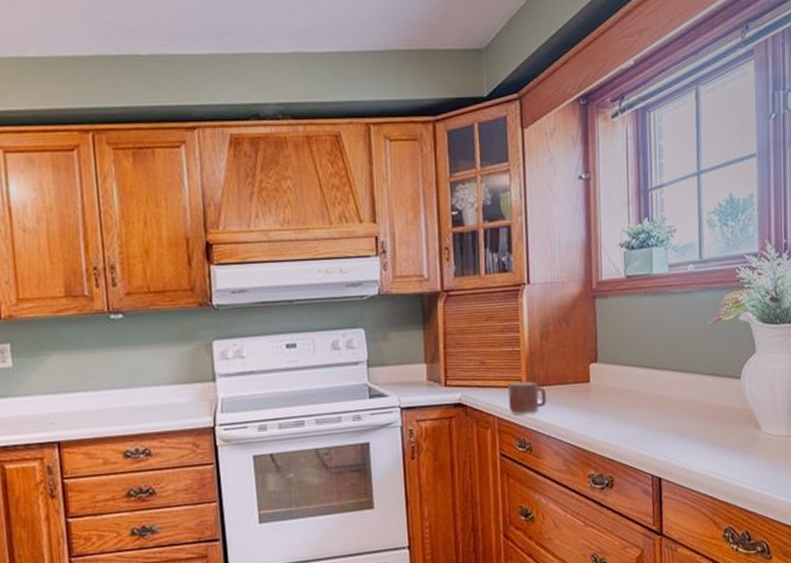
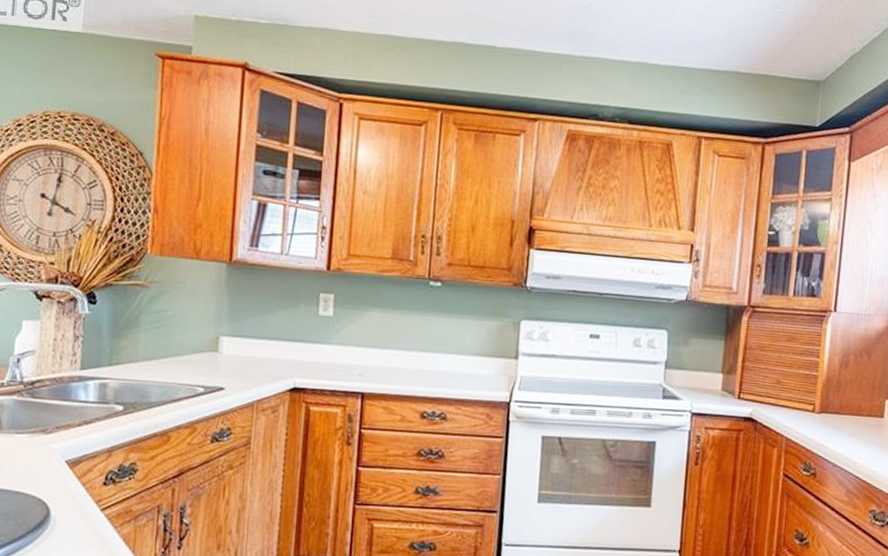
mug: present [507,381,546,416] -> none [798,405,838,441]

